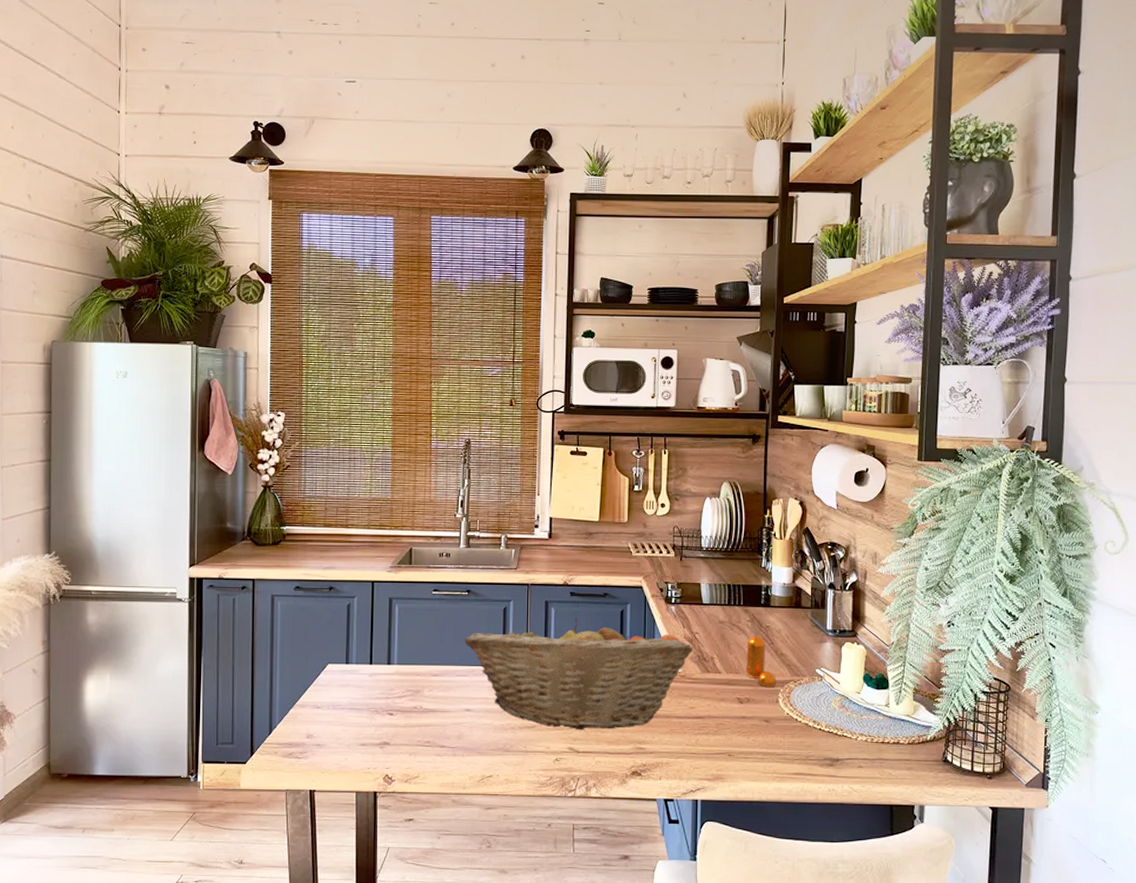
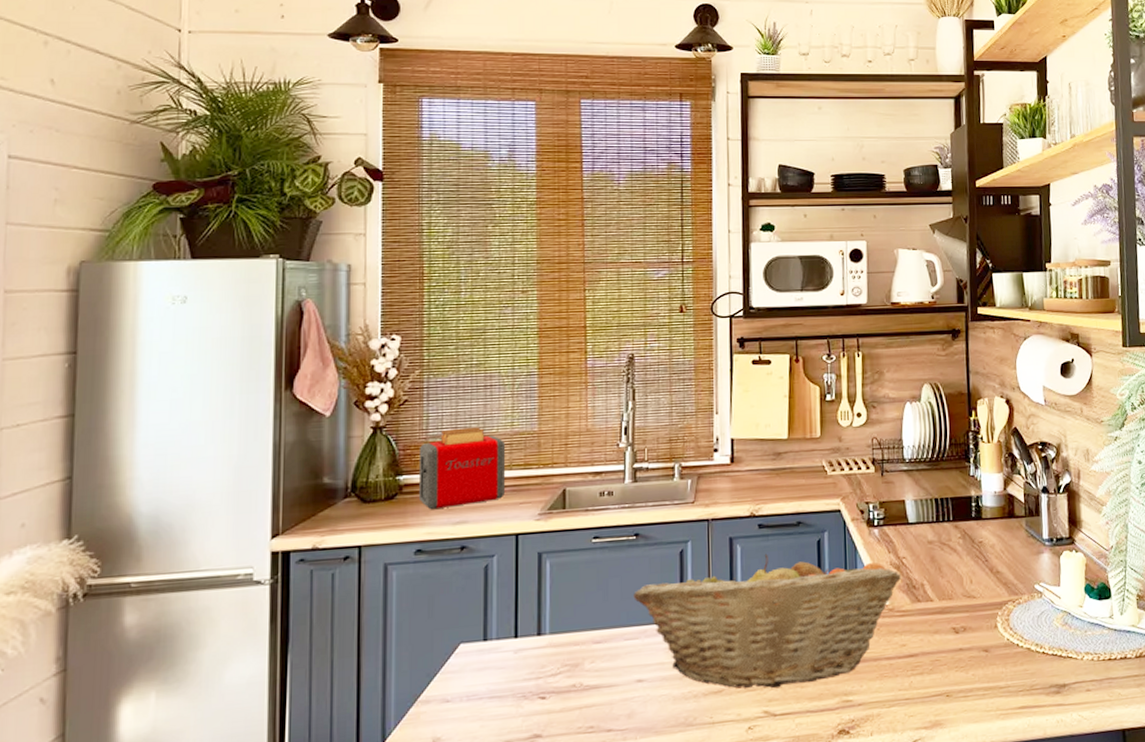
toaster: none [298,491,365,555] -> present [419,427,506,509]
pepper shaker: present [746,636,777,687] -> none [959,553,994,612]

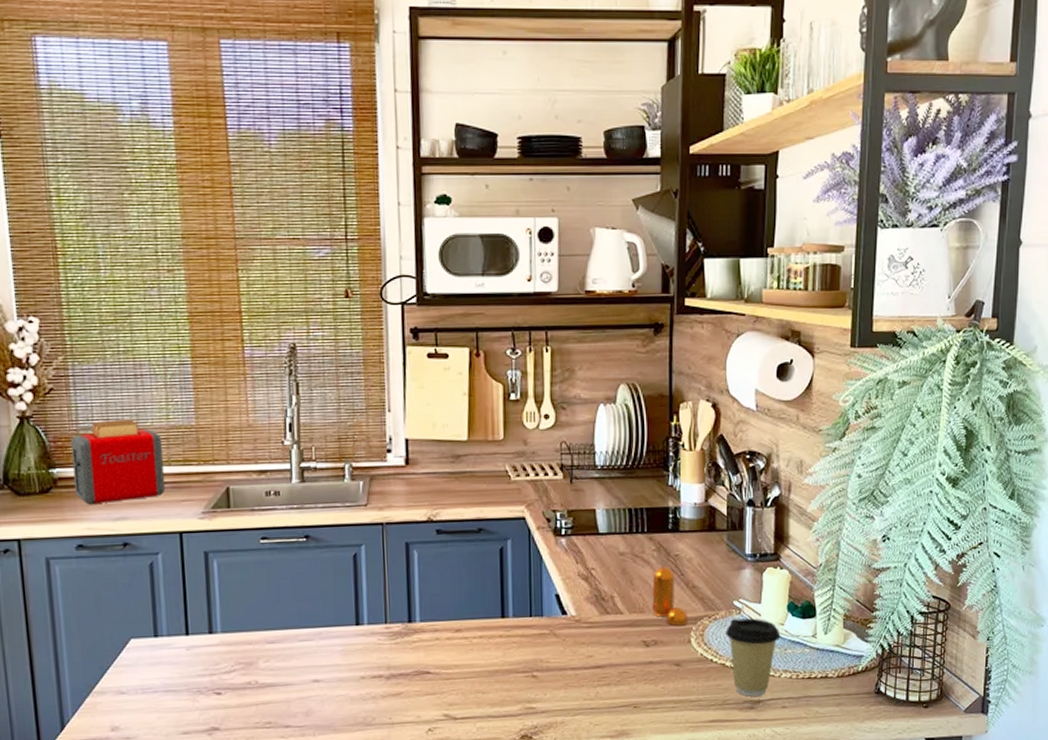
fruit basket: present [633,553,901,689] -> none [306,560,589,694]
pepper shaker: none [959,553,994,612] -> present [652,567,688,626]
coffee cup: none [1029,601,1081,681] -> present [725,618,781,697]

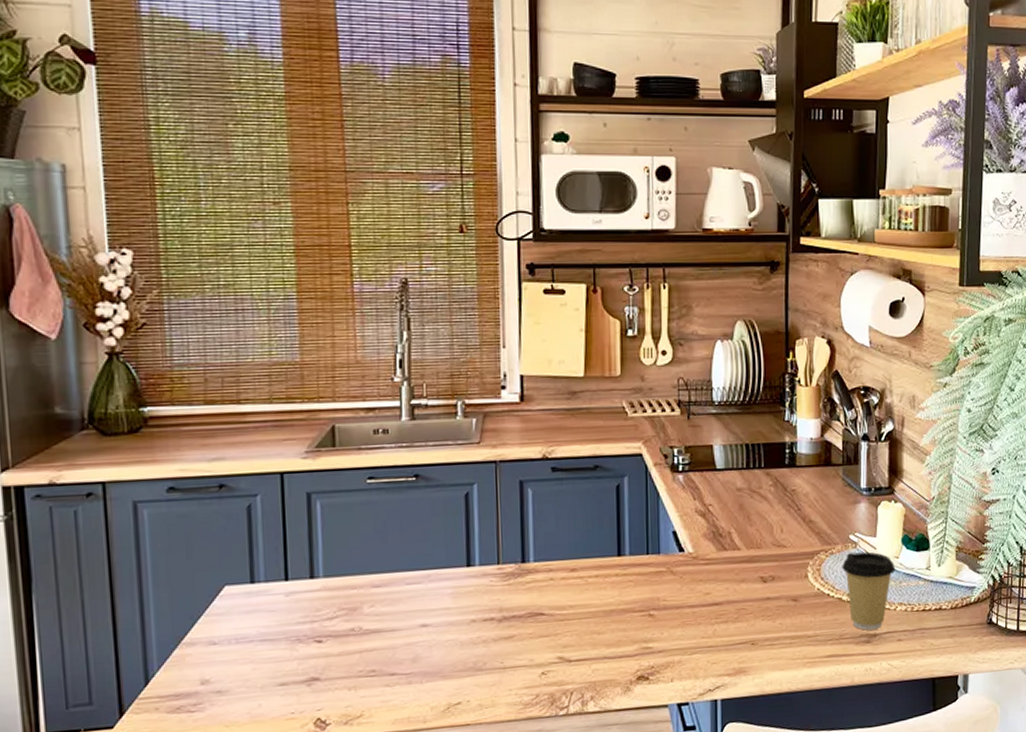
toaster: present [71,419,165,504] -> none [165,355,266,444]
pepper shaker: present [652,567,688,626] -> none [769,502,805,561]

